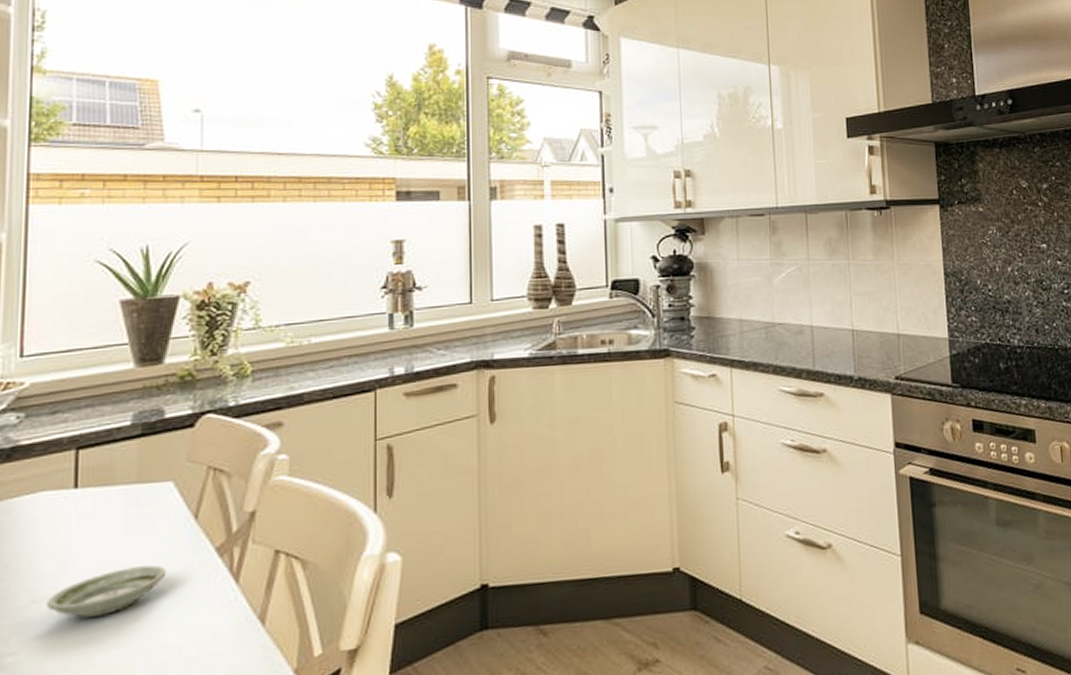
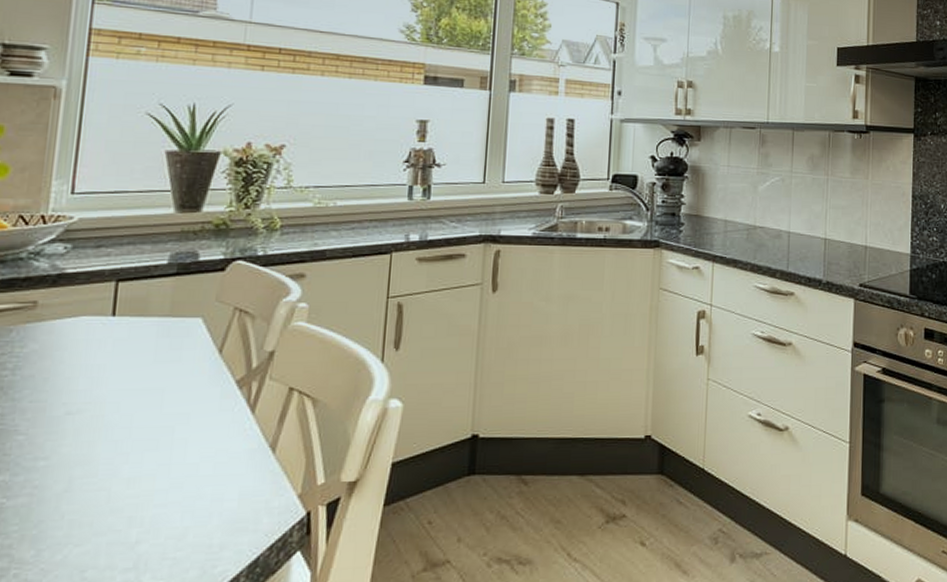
saucer: present [46,565,167,618] -> none [79,391,191,432]

